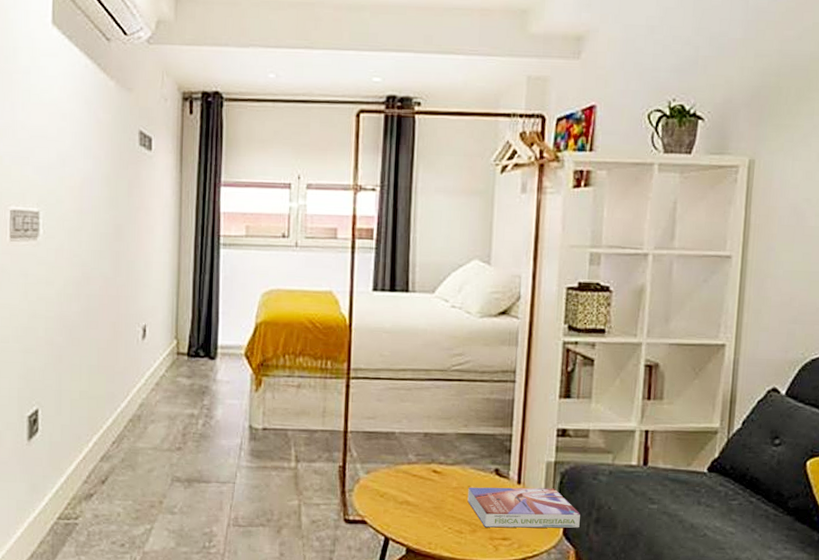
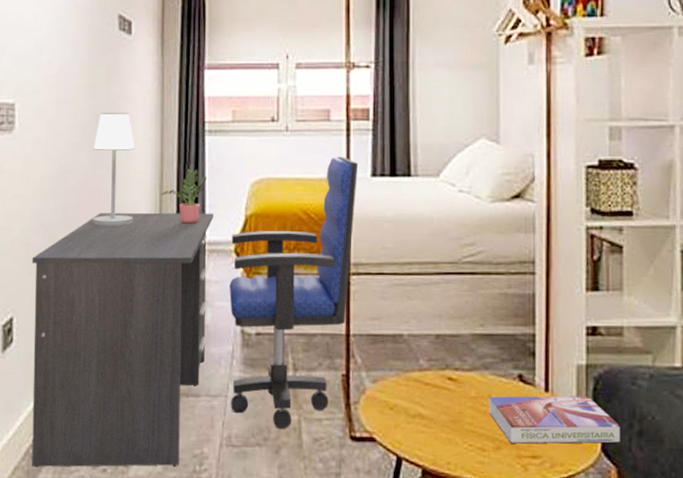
desk: none [55,316,227,543] -> present [31,212,214,468]
table lamp: none [114,223,154,328] -> present [93,112,135,225]
potted plant: none [178,278,221,329] -> present [161,168,208,224]
office chair: none [238,271,362,513] -> present [229,156,359,430]

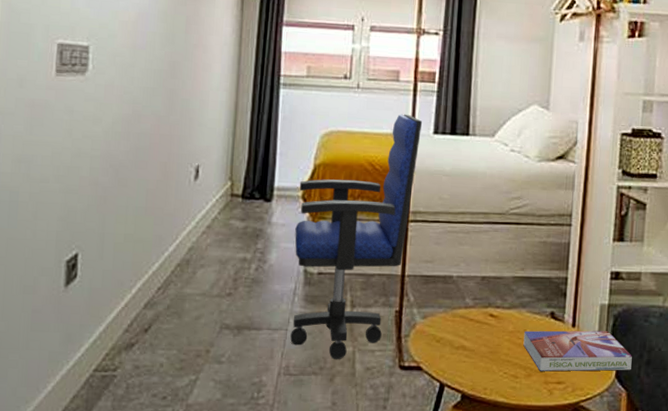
desk: present [31,212,214,468] -> none [91,156,285,396]
table lamp: present [93,112,135,225] -> none [164,60,211,169]
potted plant: present [161,168,208,224] -> none [233,118,280,170]

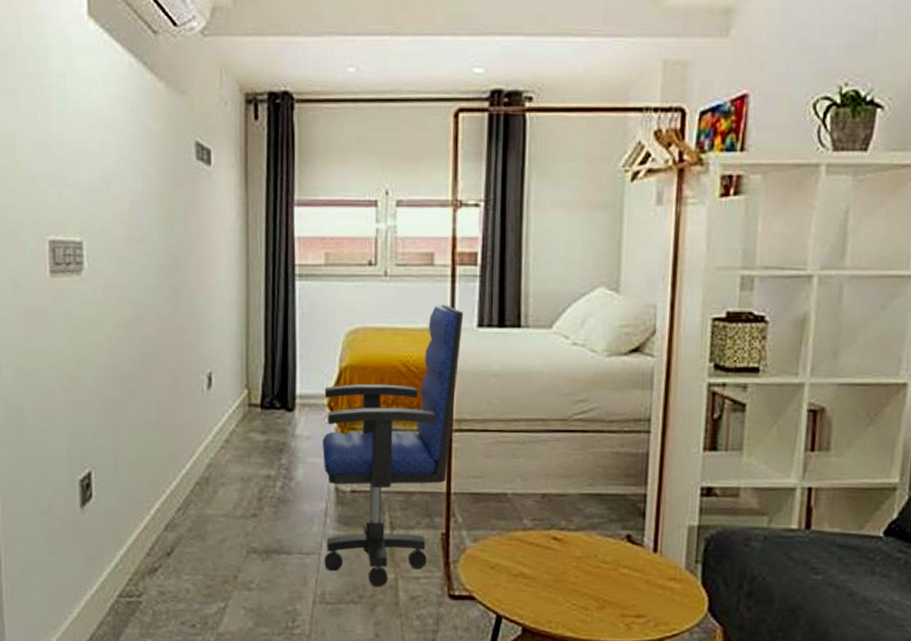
textbook: present [523,330,632,372] -> none [594,556,729,604]

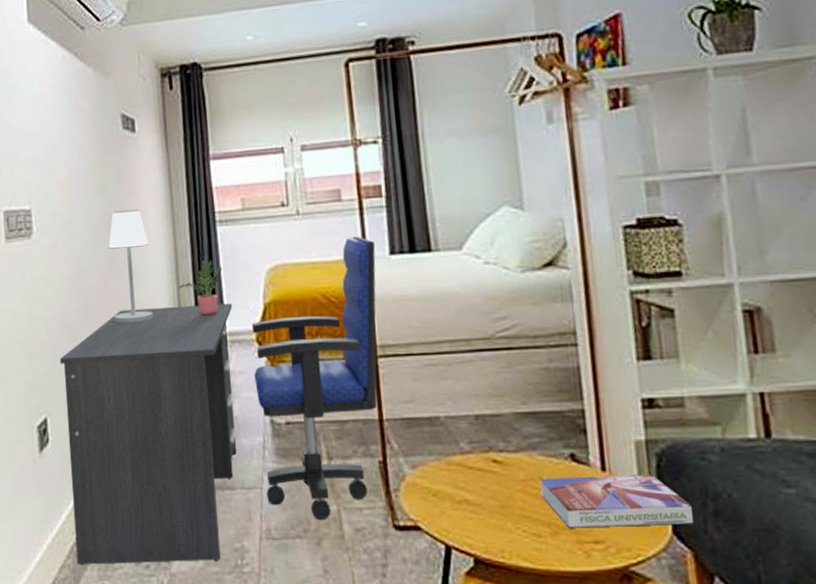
desk: none [108,363,306,623] -> present [59,303,237,566]
table lamp: none [171,253,218,376] -> present [108,209,154,322]
potted plant: none [247,316,298,376] -> present [178,260,223,316]
textbook: none [594,556,729,604] -> present [539,474,694,528]

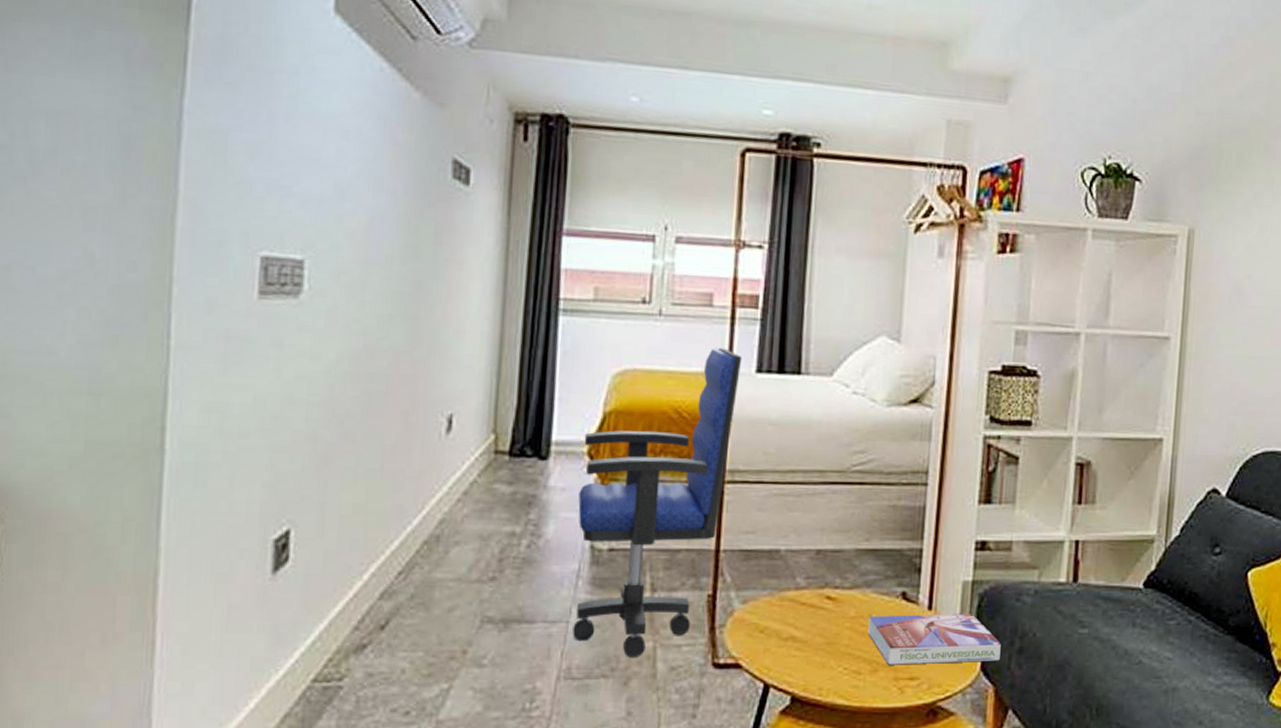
desk: present [59,303,237,566] -> none [308,403,565,714]
table lamp: present [108,209,154,322] -> none [406,279,468,419]
potted plant: present [178,260,223,316] -> none [498,353,559,420]

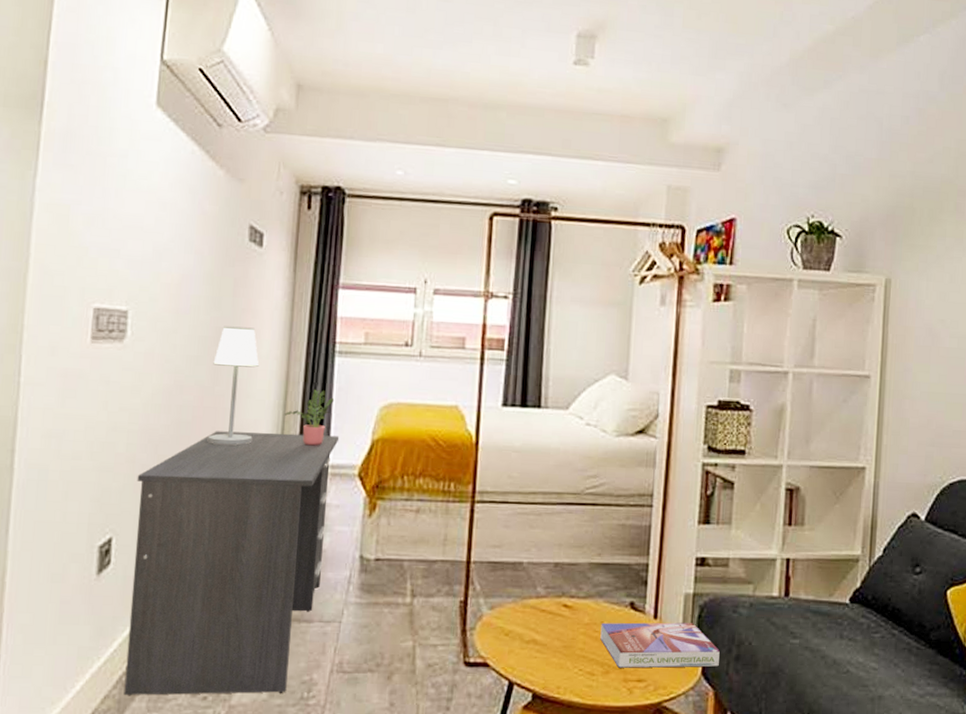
desk: none [308,403,565,714] -> present [124,431,340,696]
table lamp: none [406,279,468,419] -> present [208,326,260,445]
potted plant: none [498,353,559,420] -> present [284,389,335,446]
office chair: present [573,347,743,659] -> none [344,384,490,656]

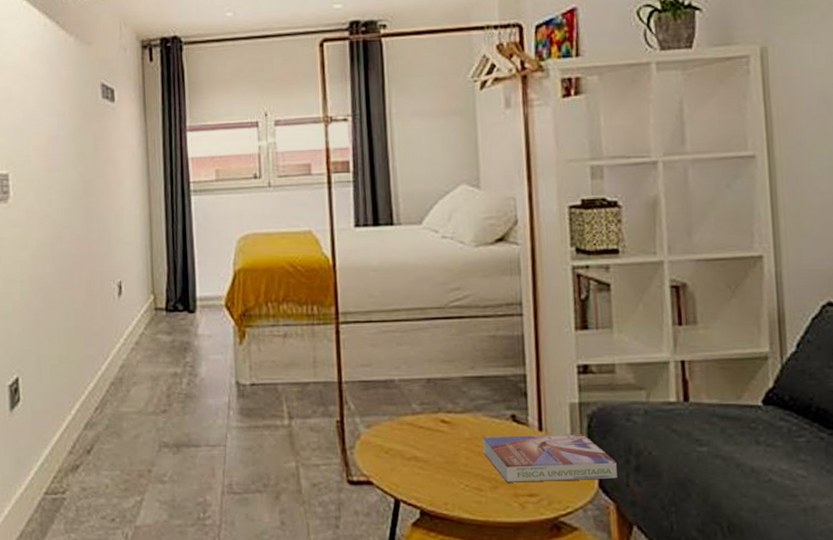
desk: present [124,431,340,696] -> none [33,270,204,519]
table lamp: present [208,326,260,445] -> none [84,177,127,286]
potted plant: present [284,389,335,446] -> none [151,227,195,281]

